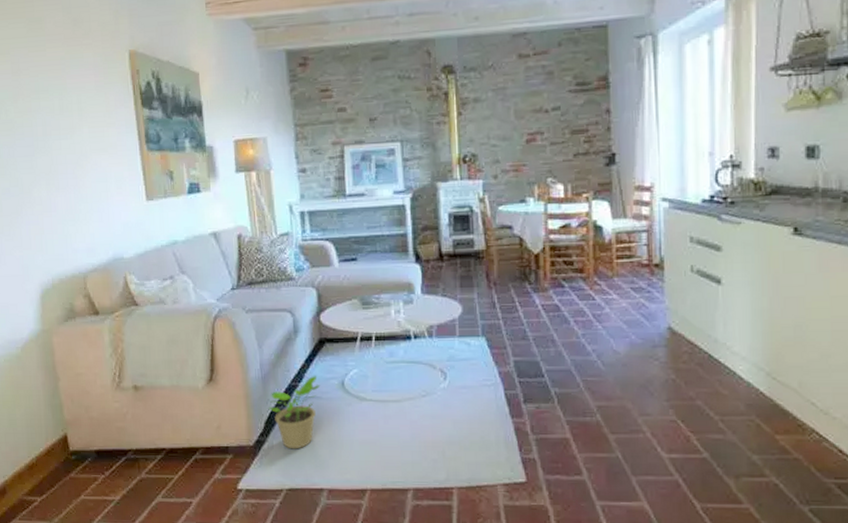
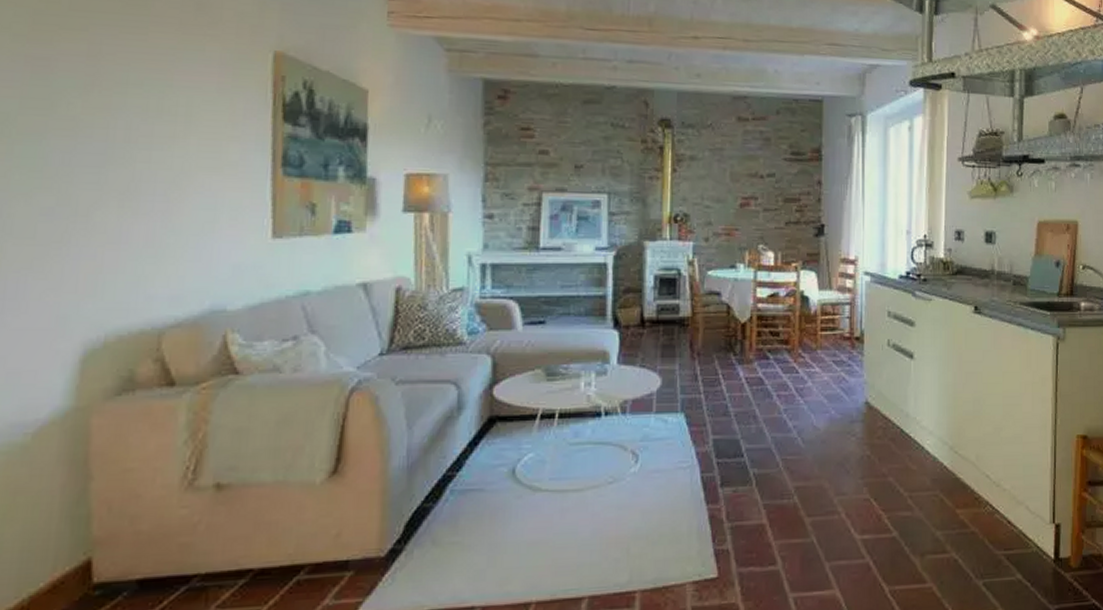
potted plant: present [268,375,320,449] -> none [411,461,485,558]

